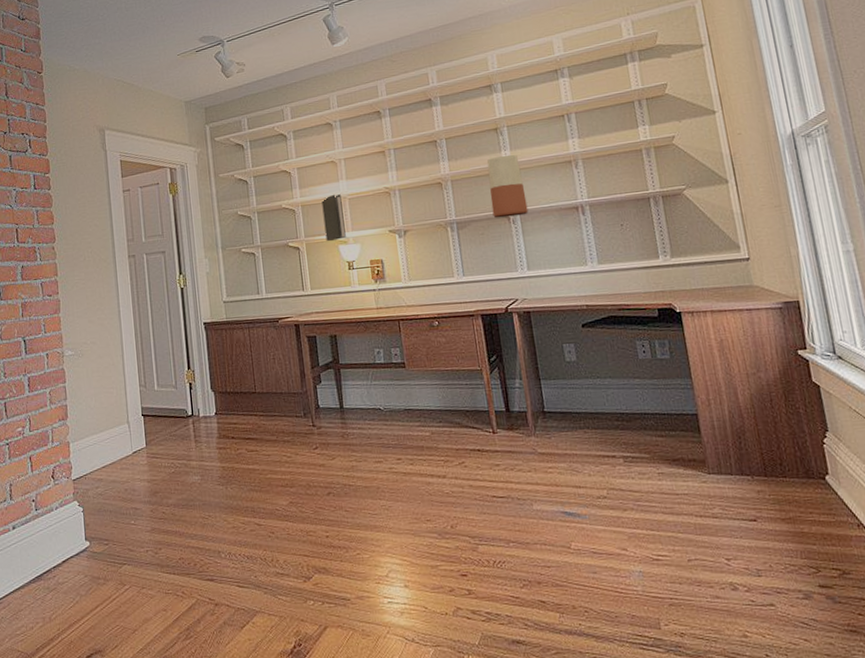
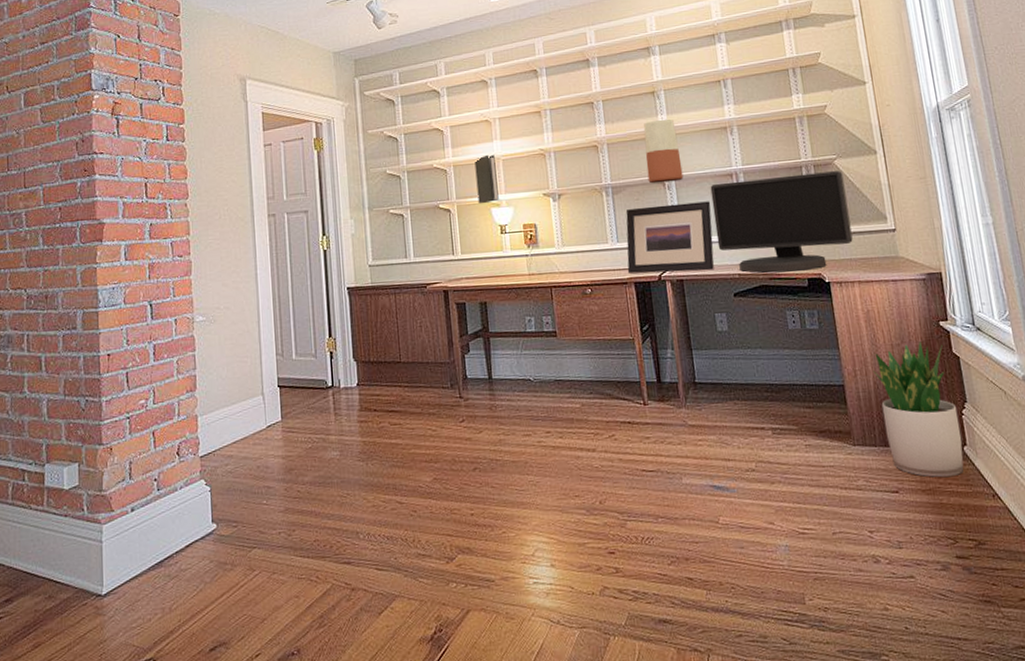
picture frame: none [471,234,562,306] -> present [625,201,715,274]
monitor: none [555,201,705,304] -> present [710,171,853,273]
planter: none [728,370,826,507] -> present [873,341,964,478]

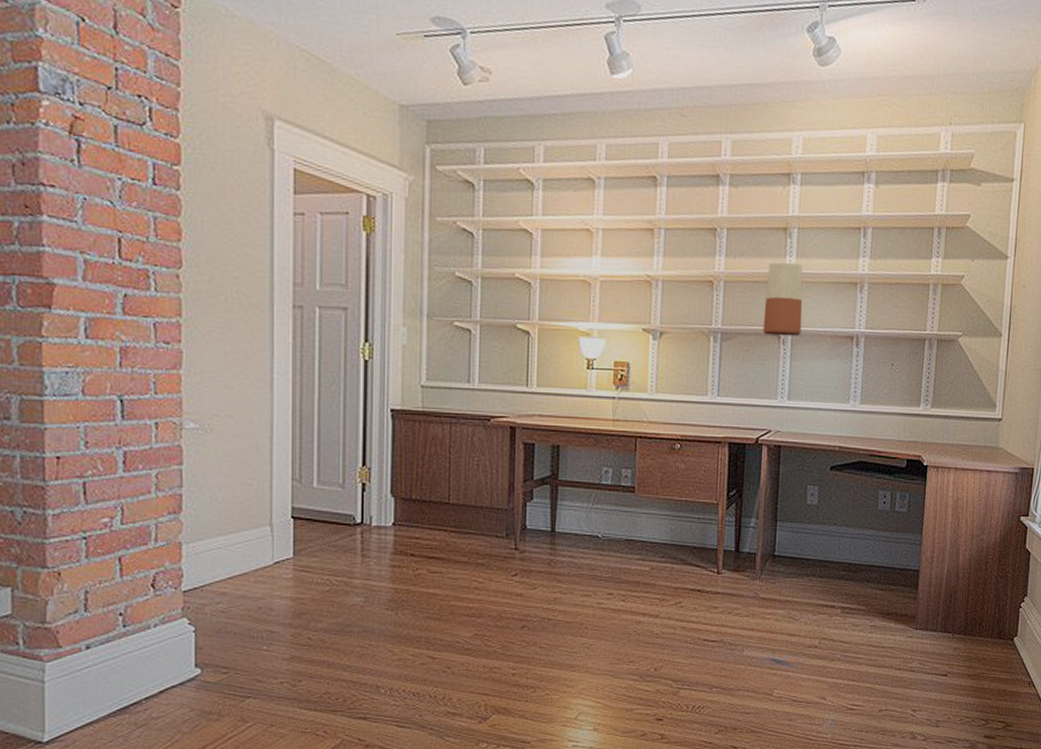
binder: present [474,154,499,204] -> none [565,271,592,331]
picture frame: present [625,201,715,274] -> none [723,360,825,439]
monitor: present [710,171,853,273] -> none [823,345,964,451]
planter: present [873,341,964,478] -> none [947,534,1018,665]

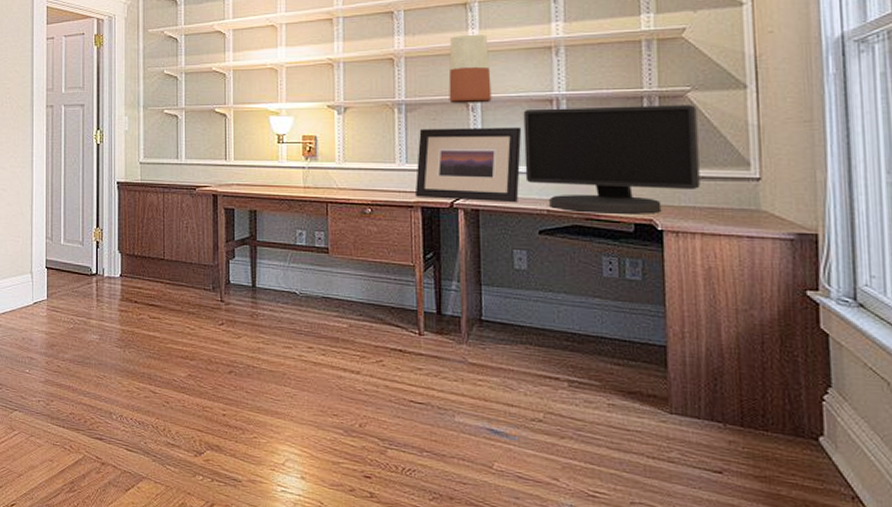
picture frame: none [723,360,825,439] -> present [414,127,522,203]
monitor: none [823,345,964,451] -> present [523,105,700,214]

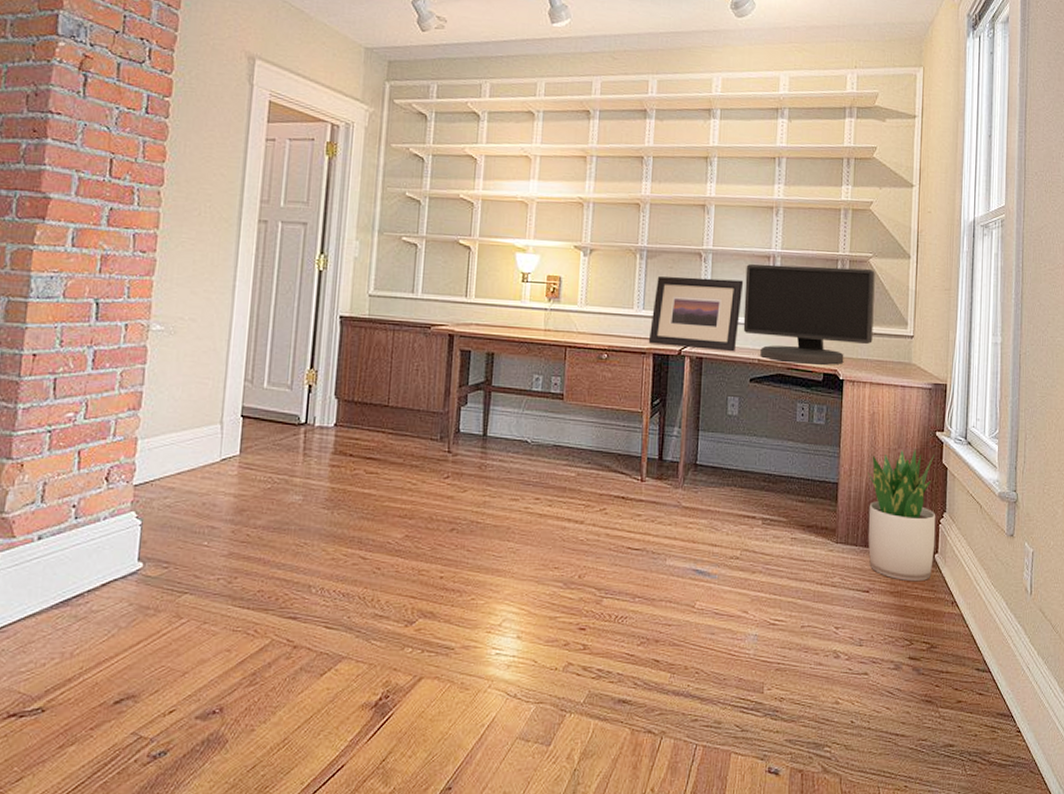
vase: present [448,34,492,104] -> none [685,187,723,255]
planter: none [707,310,818,468] -> present [867,449,936,582]

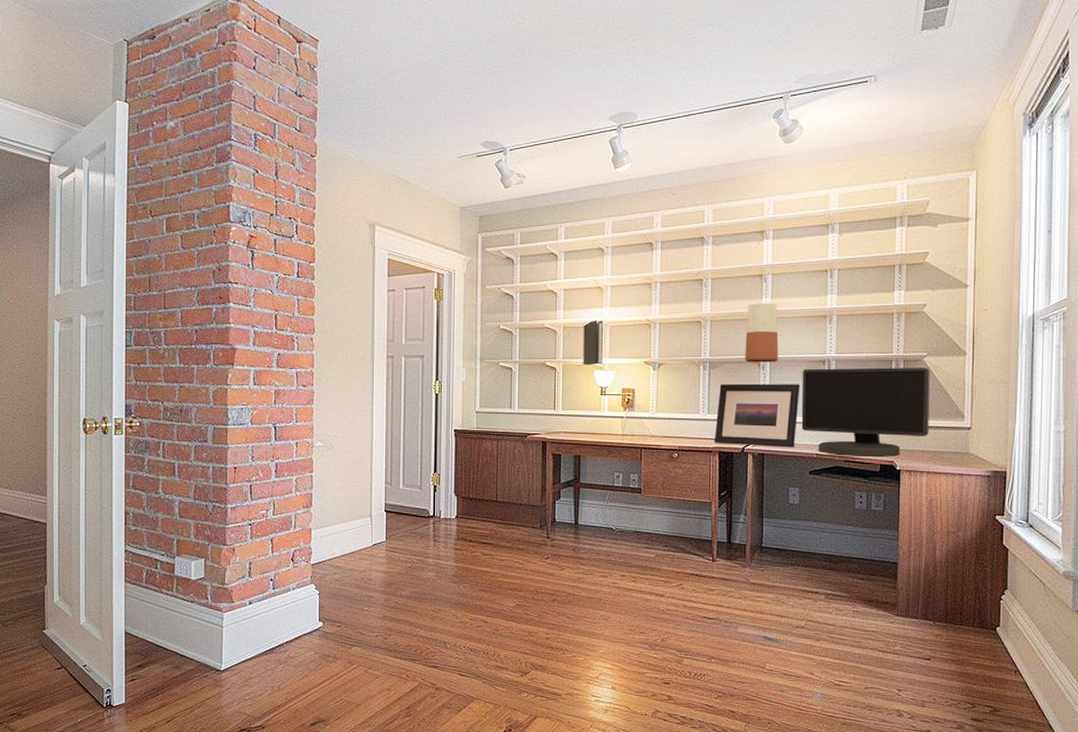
binder: none [503,193,529,247] -> present [583,319,603,366]
vase: none [685,187,723,255] -> present [745,302,779,363]
planter: present [867,449,936,582] -> none [926,532,997,652]

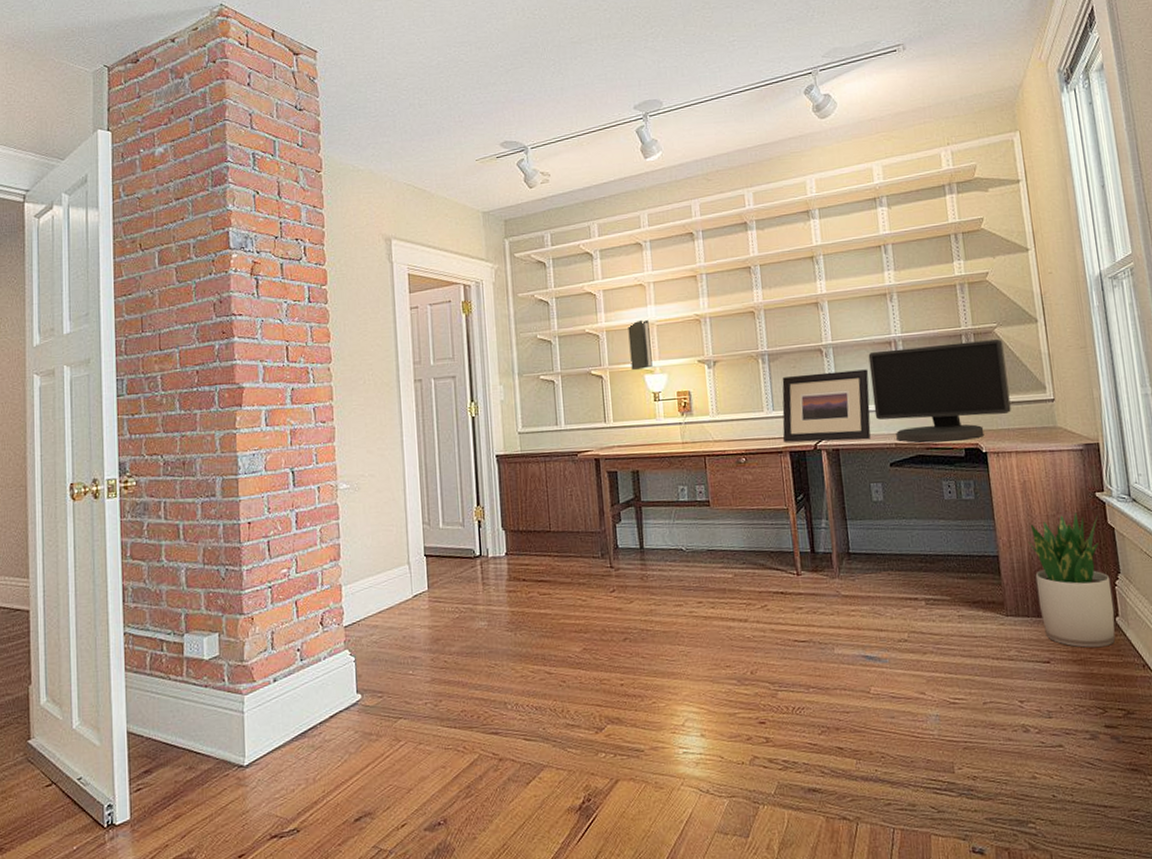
vase: present [745,302,779,363] -> none [801,285,841,351]
planter: none [926,532,997,652] -> present [1028,512,1116,649]

